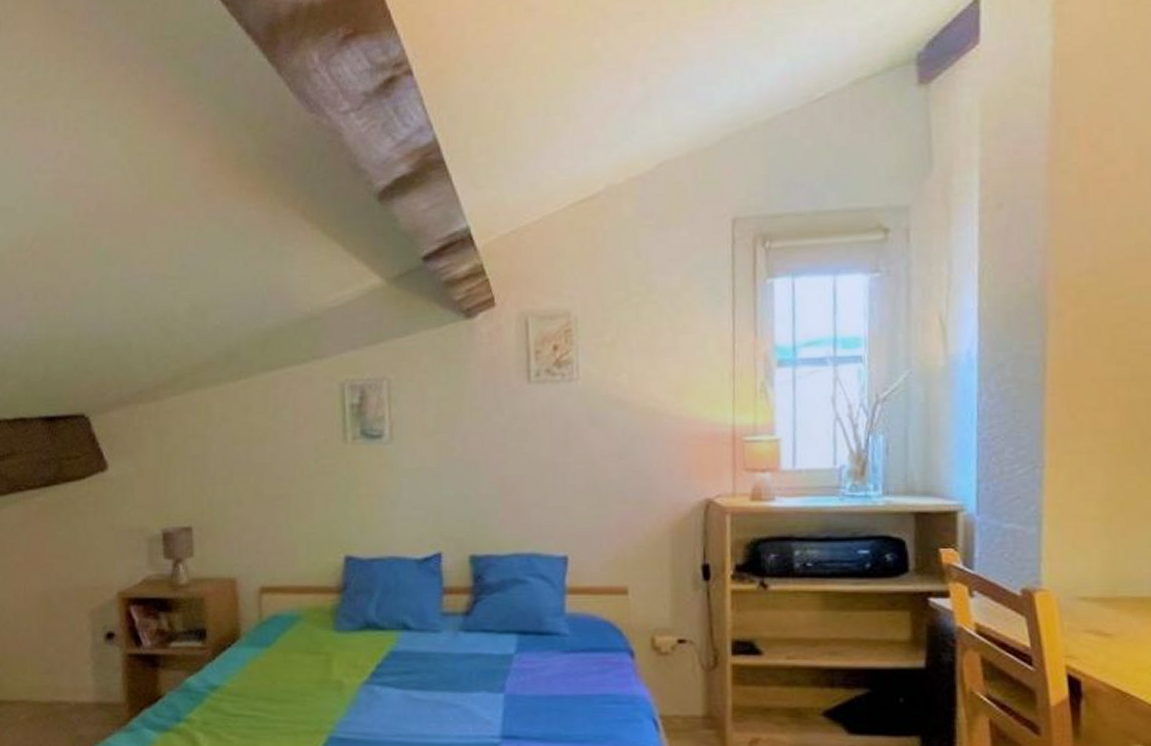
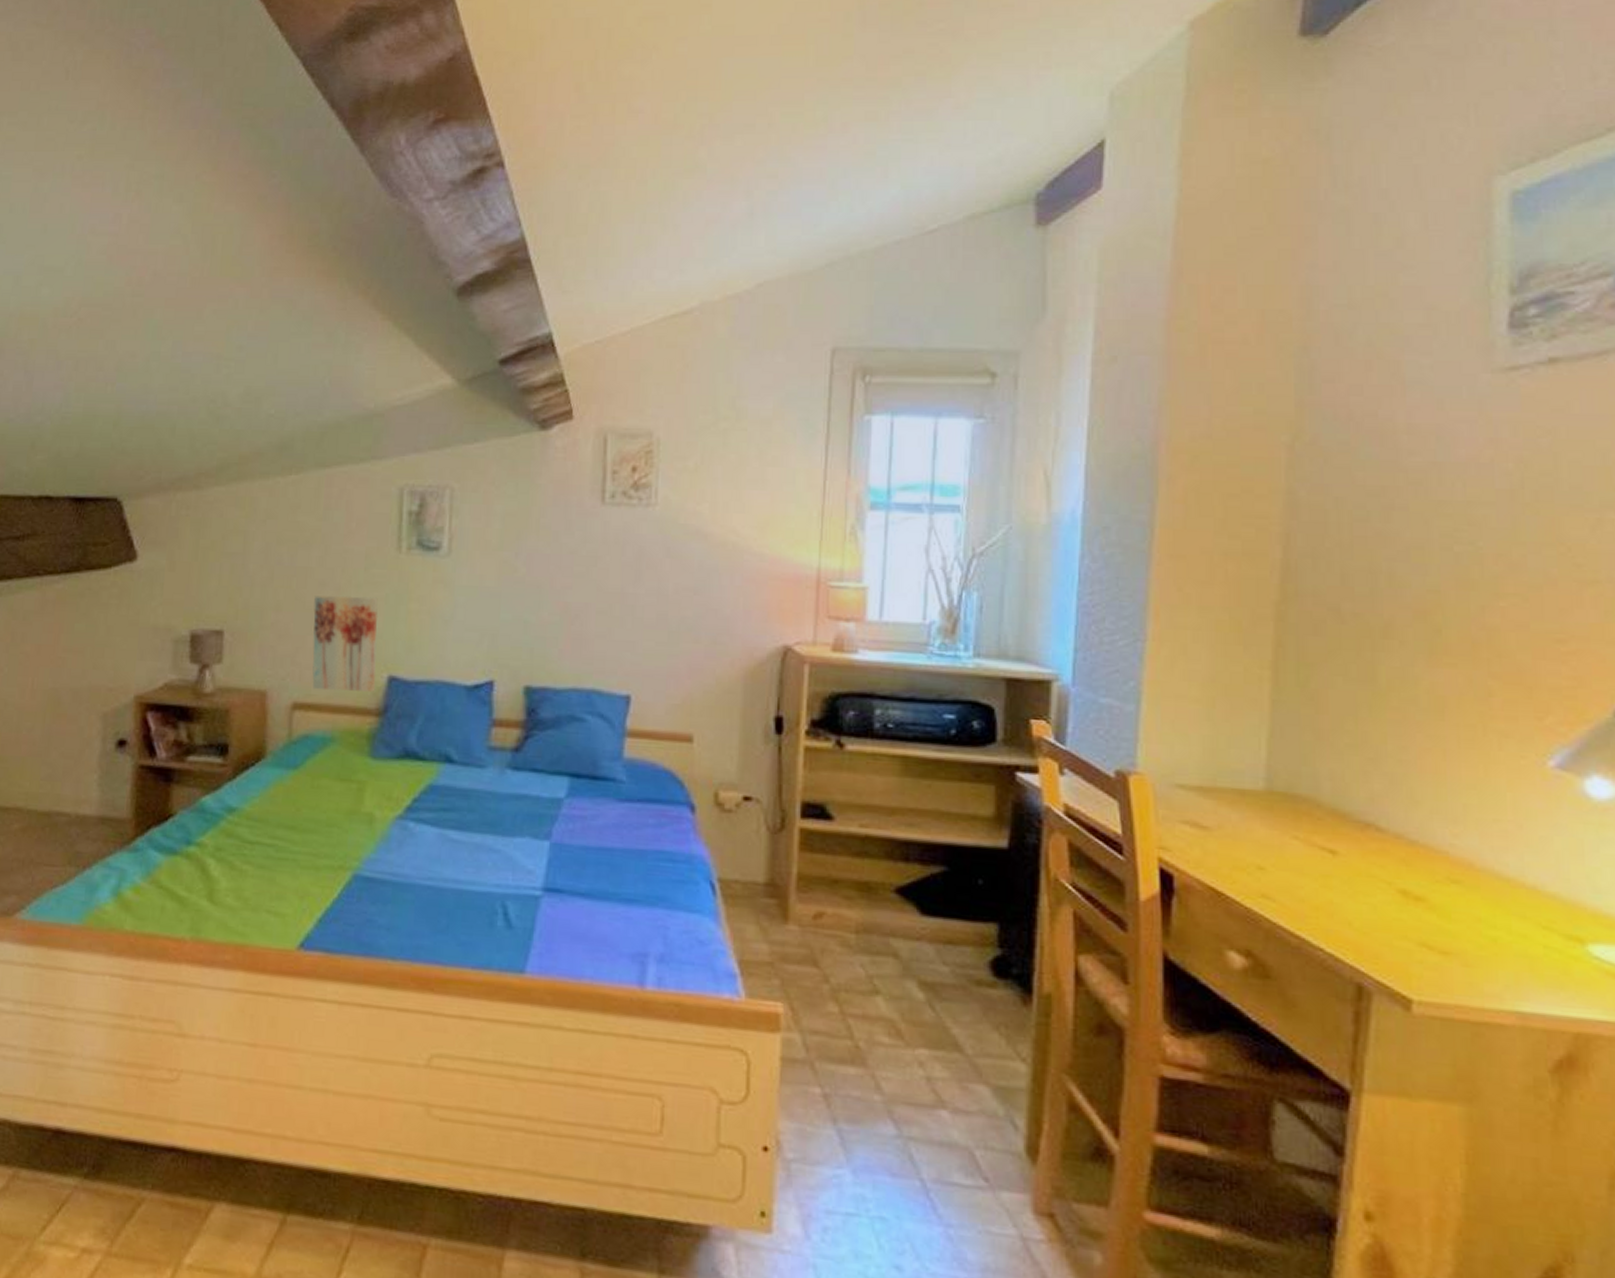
wall art: none [272,485,334,574] -> present [312,595,378,692]

